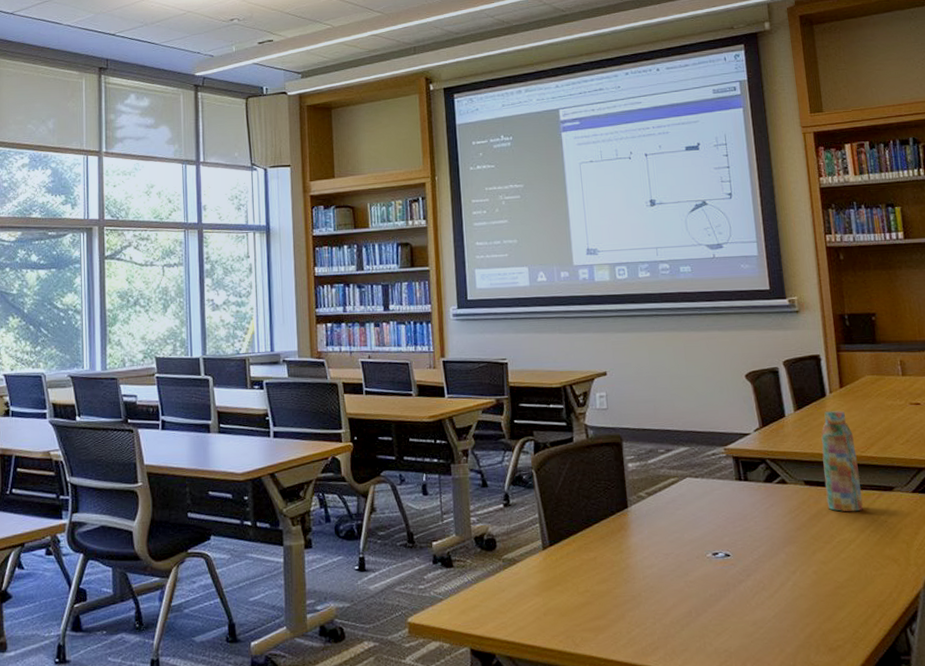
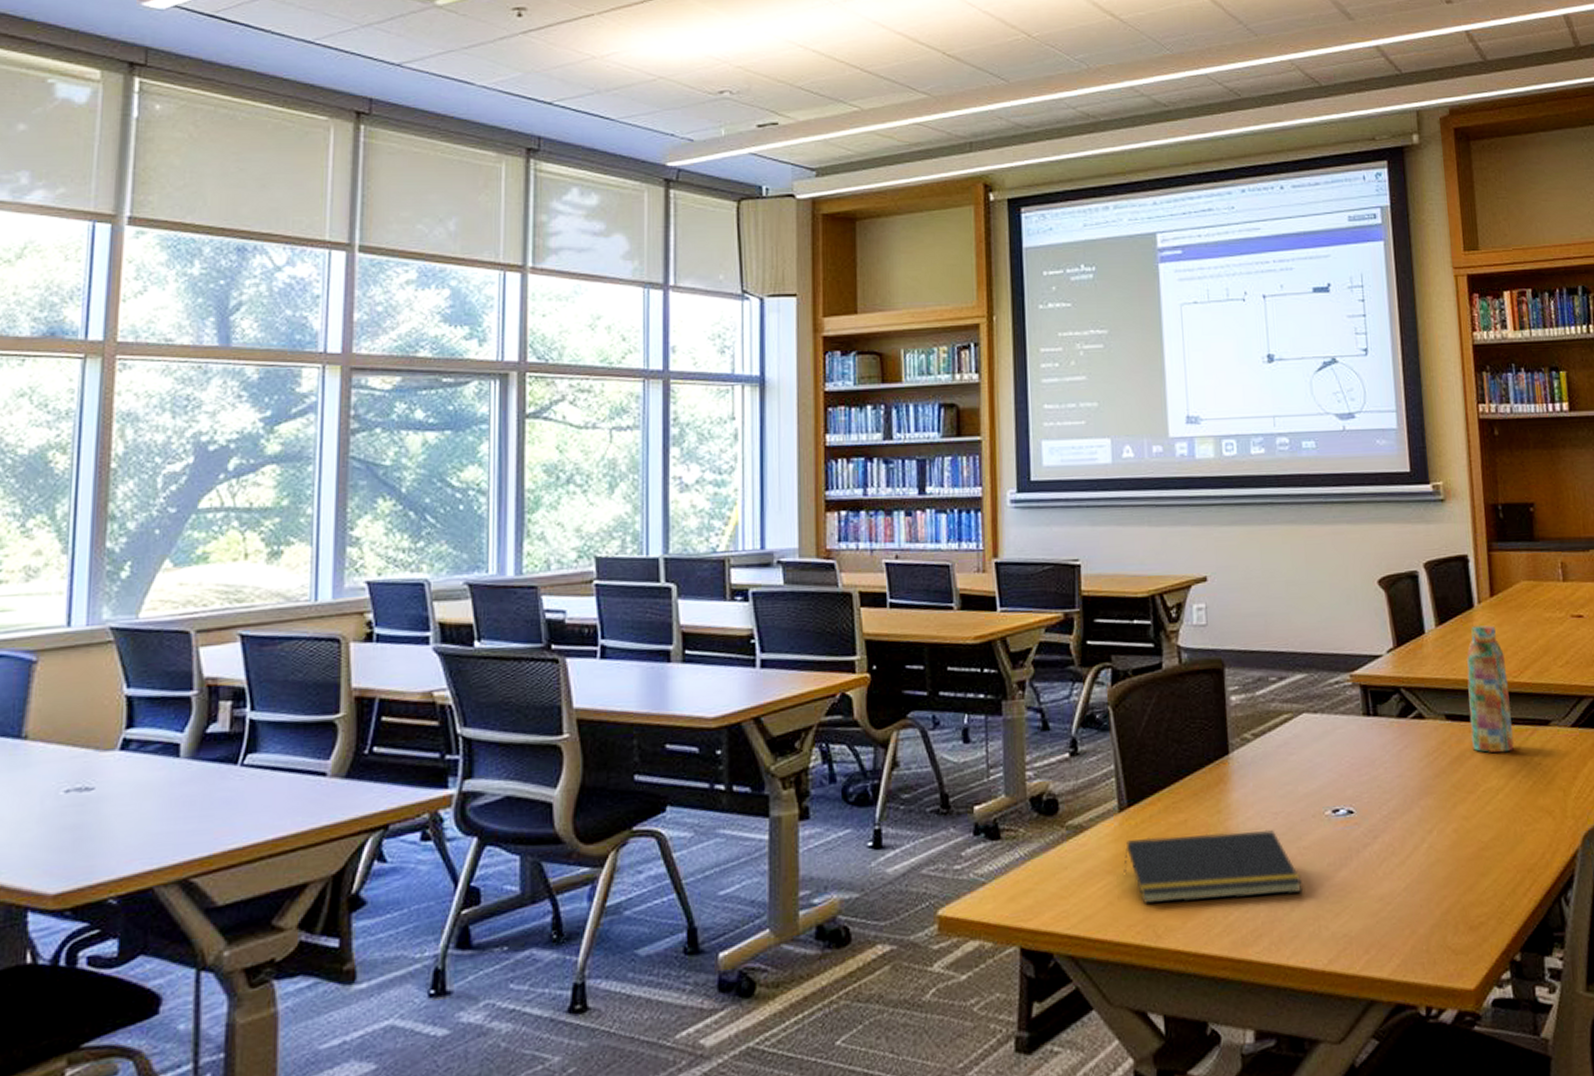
notepad: none [548,566,690,620] -> present [1124,829,1303,903]

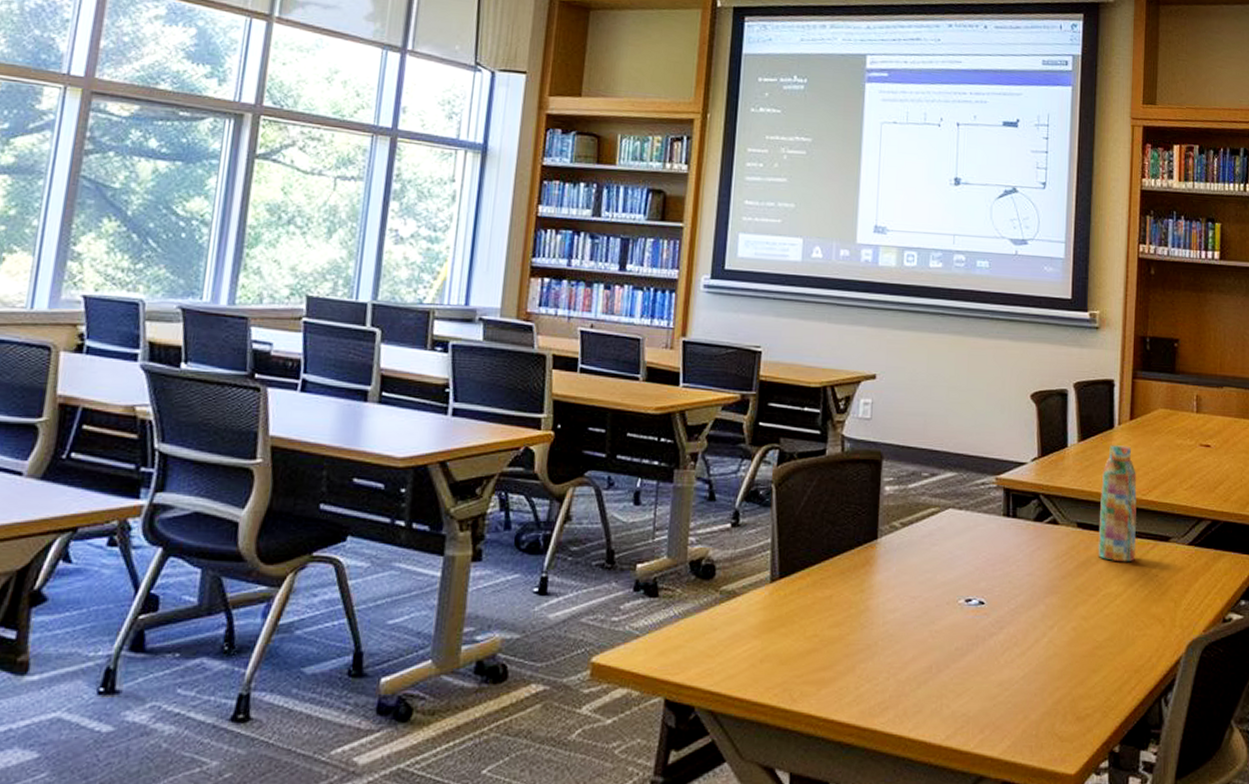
notepad: present [1124,829,1303,903] -> none [768,608,930,673]

